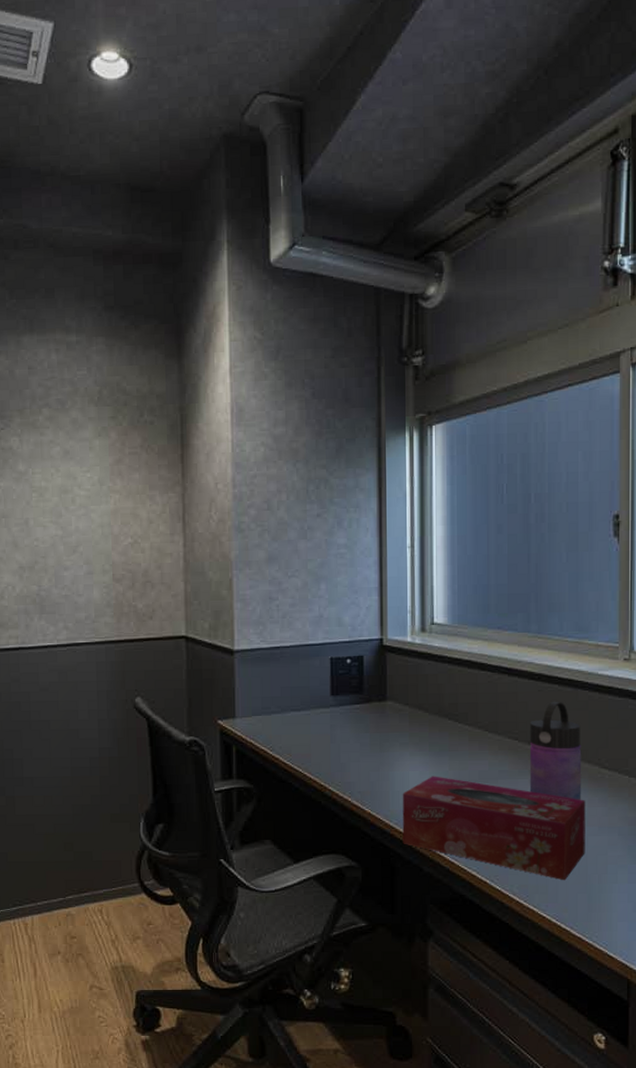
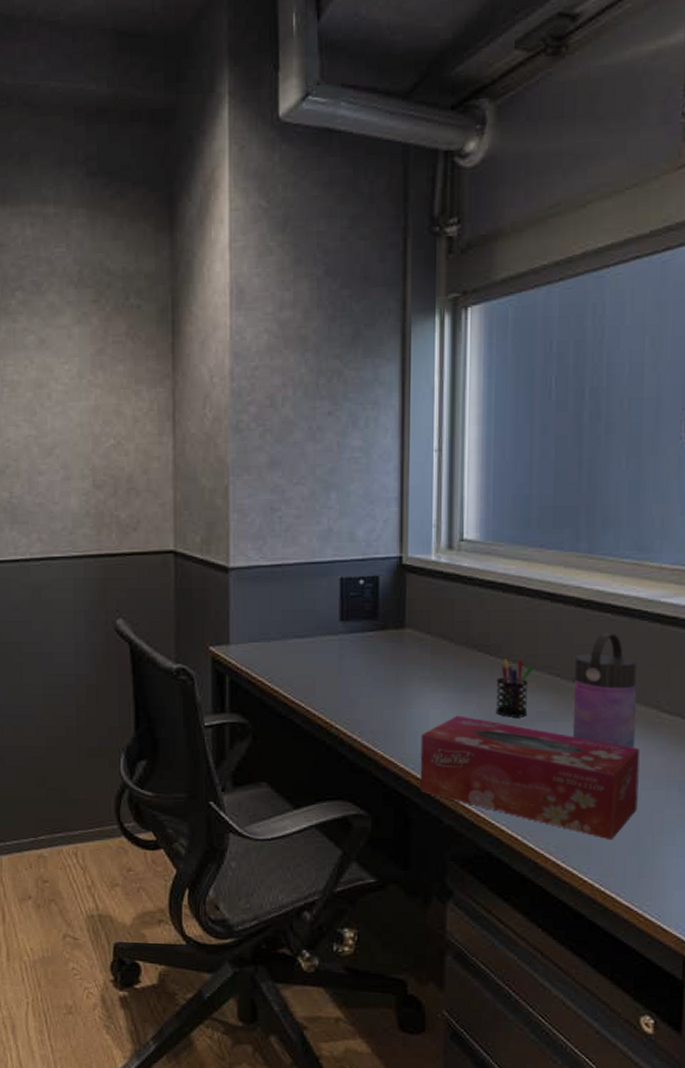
pen holder: none [465,725,496,776] -> present [495,659,534,717]

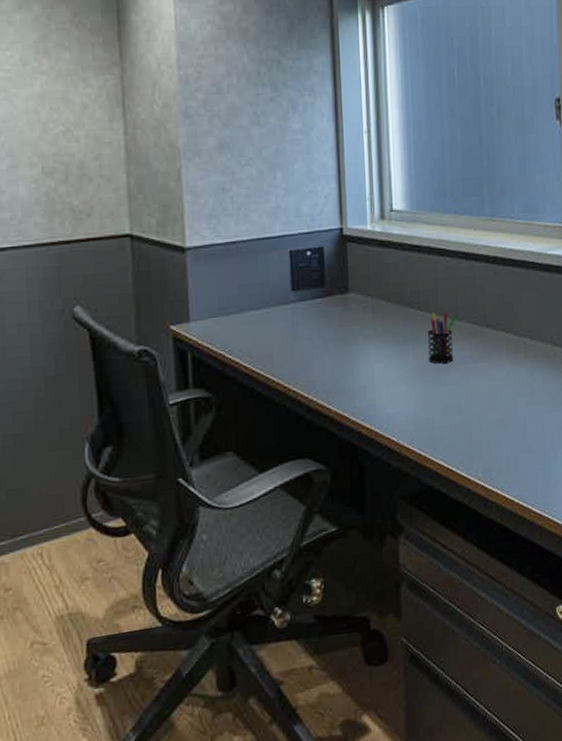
tissue box: present [420,715,640,841] -> none [368,366,542,460]
water bottle: present [572,632,638,748] -> none [487,283,537,379]

